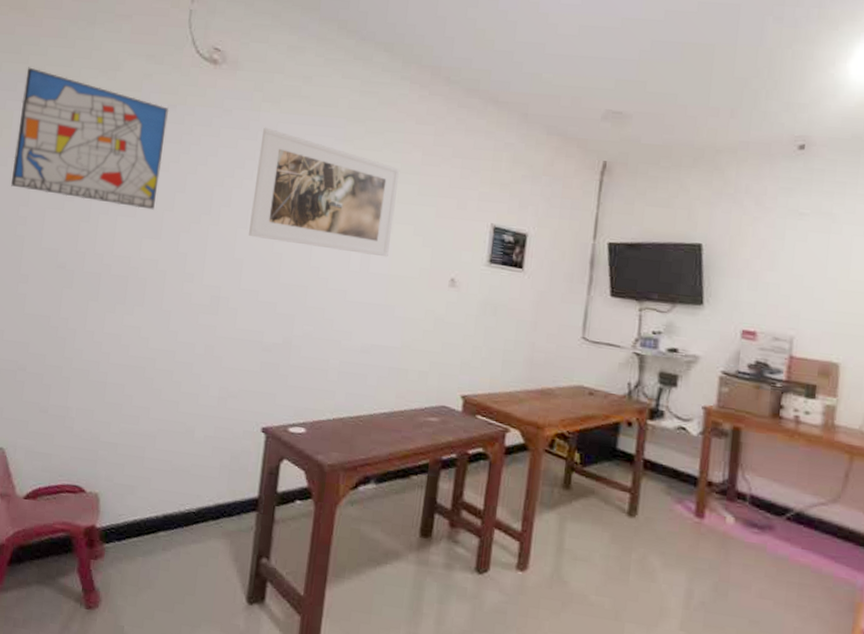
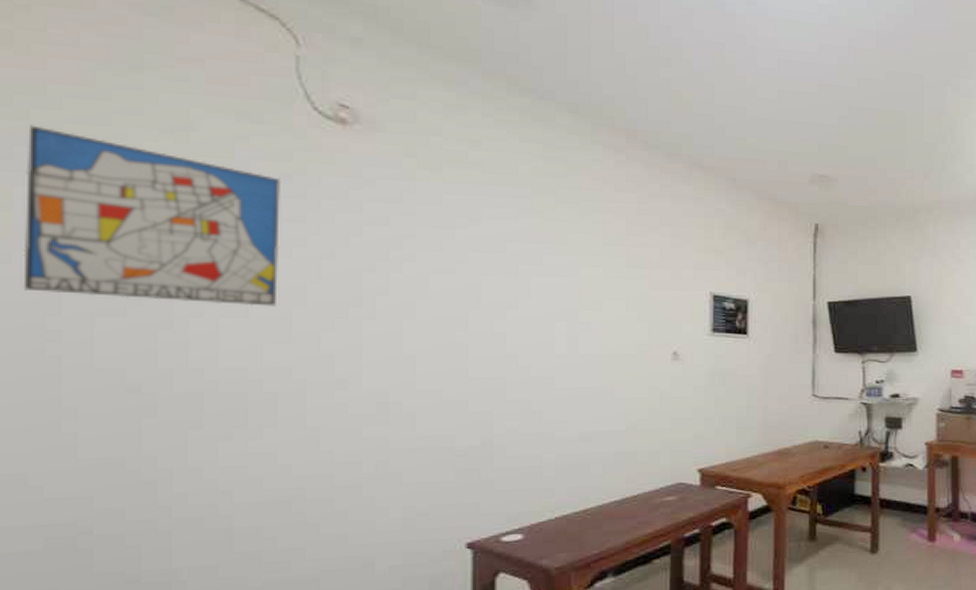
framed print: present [249,127,400,257] -> none [419,199,603,337]

